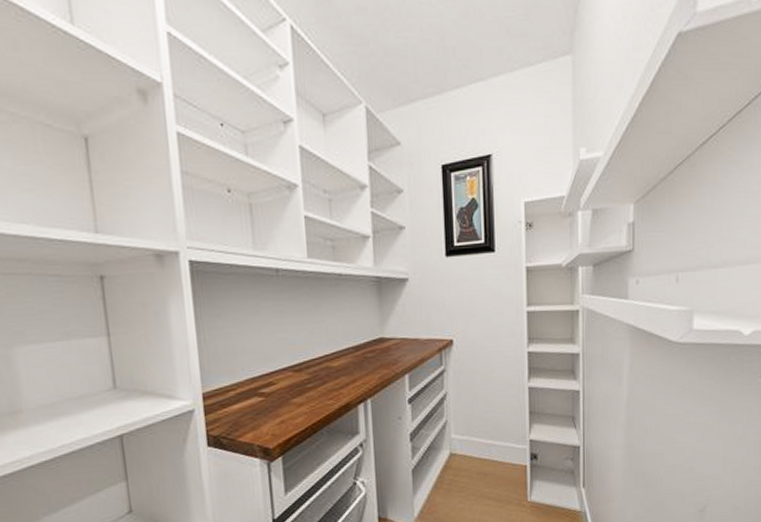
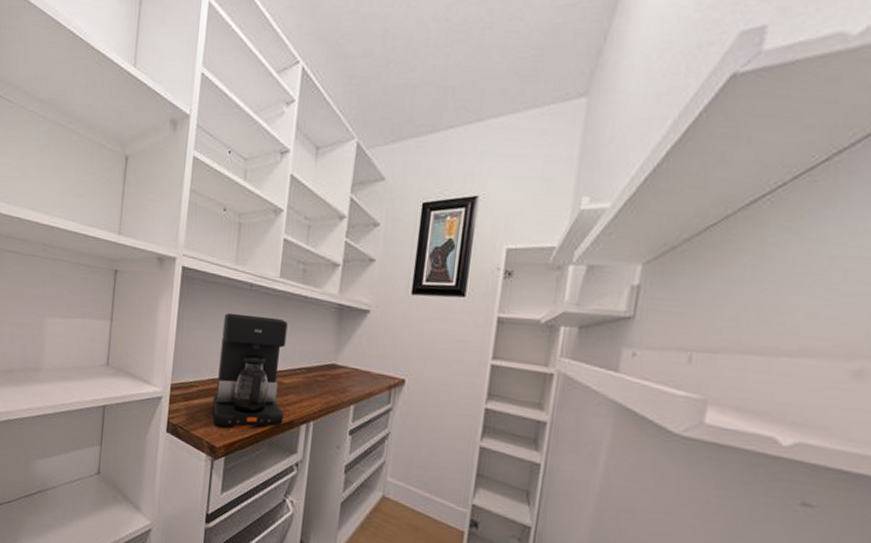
coffee maker: none [251,301,339,426] -> present [212,312,288,427]

